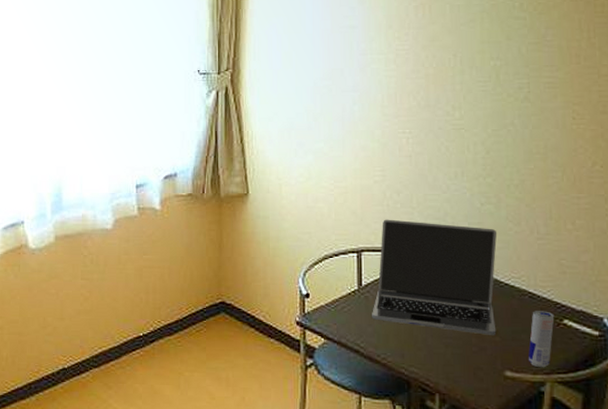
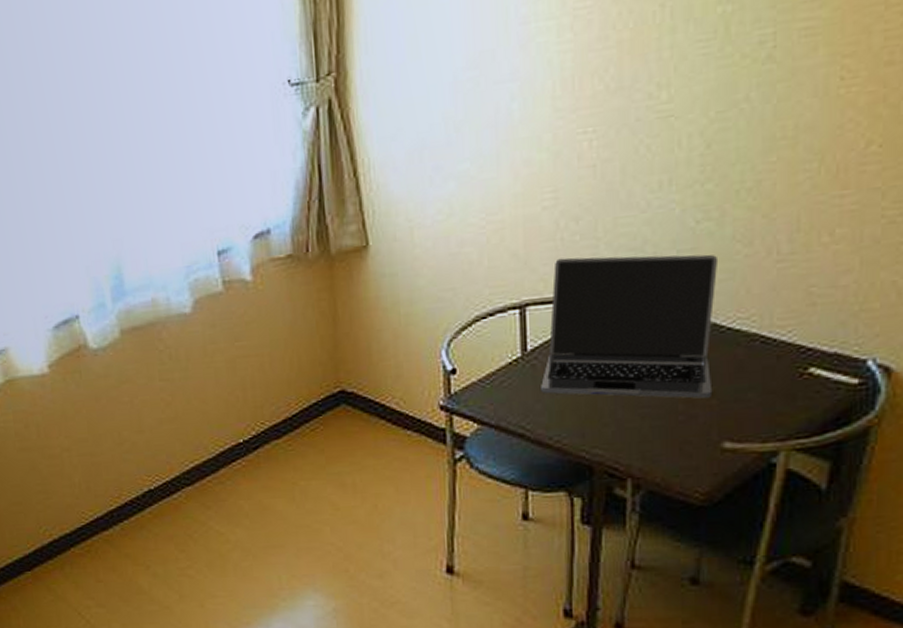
beverage can: present [528,311,555,368] -> none [757,358,796,434]

